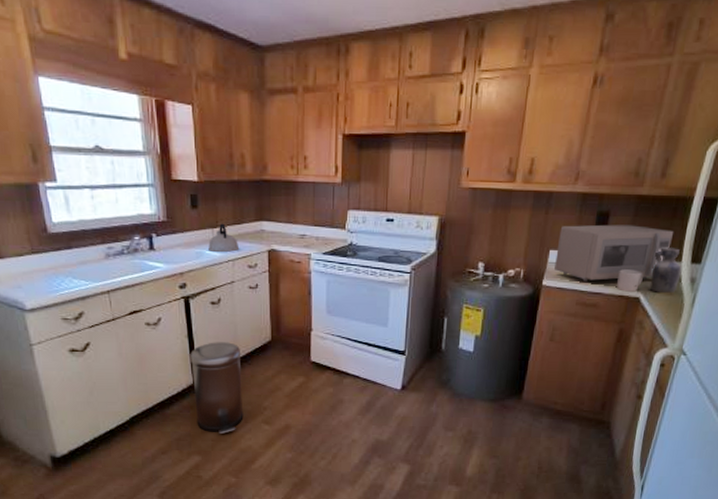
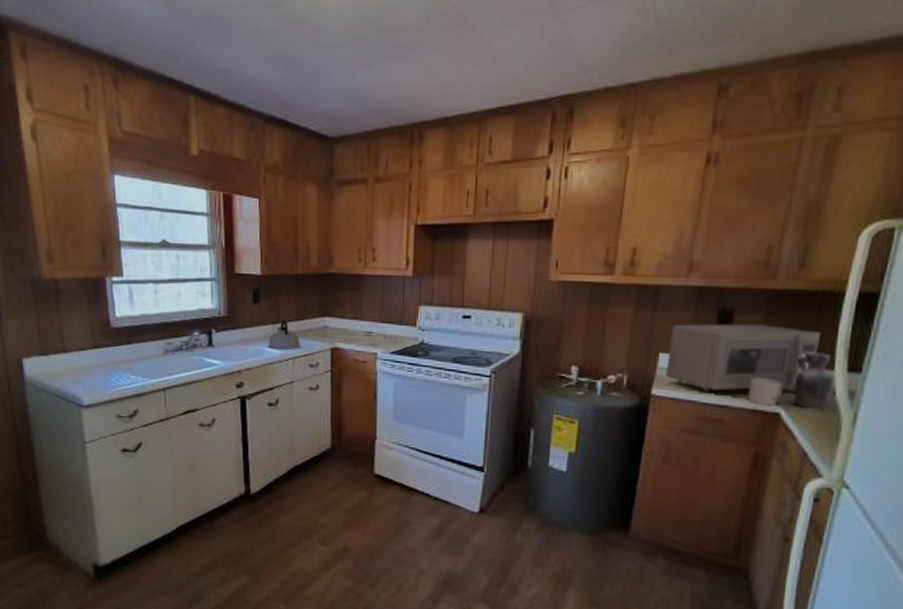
pedal bin: present [191,342,244,435] -> none [244,447,298,553]

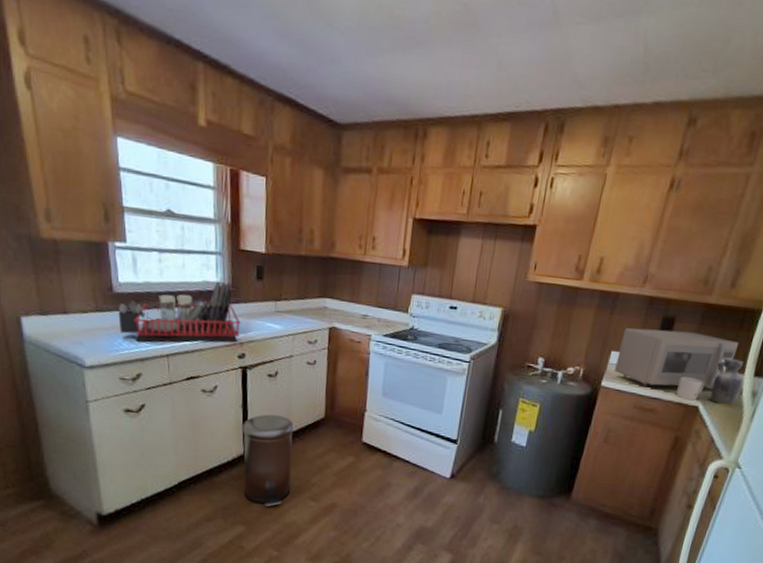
dish rack: none [115,308,239,377] -> present [118,281,242,343]
pedal bin: none [244,447,298,553] -> present [243,414,294,507]
kettle: present [267,319,301,351] -> none [269,296,301,327]

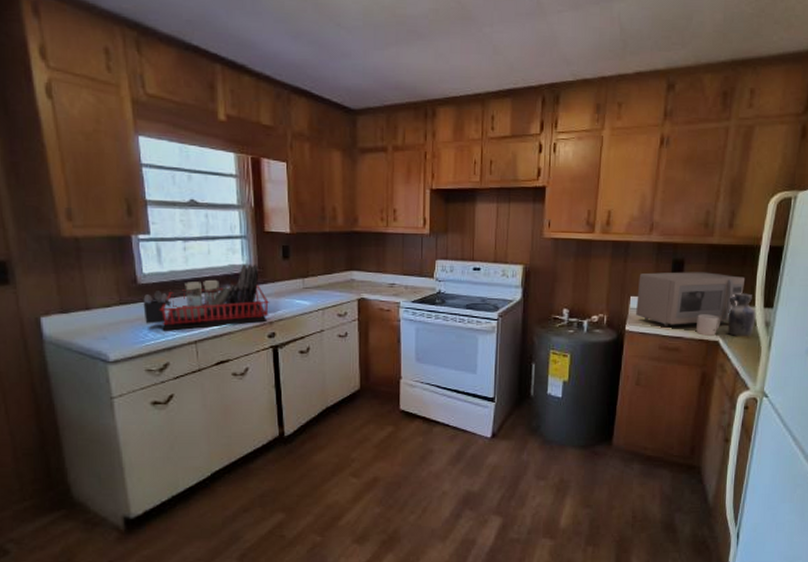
pedal bin: present [243,414,294,507] -> none [277,392,331,489]

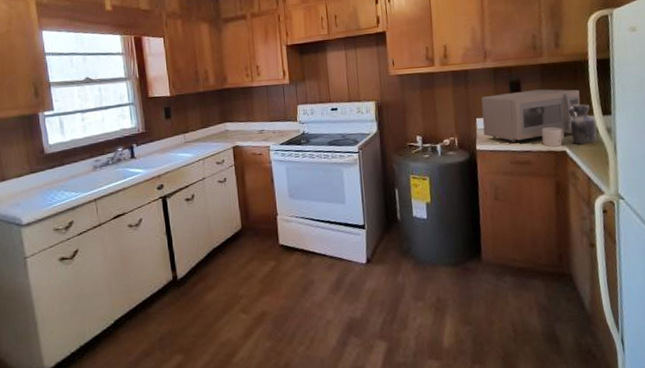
dish rack: present [143,264,270,331] -> none [50,126,157,193]

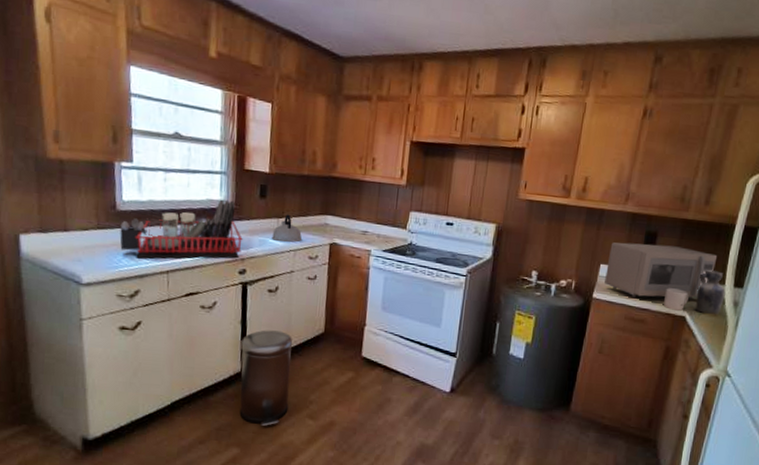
dish rack: none [50,126,157,193] -> present [120,199,244,259]
pedal bin: none [169,235,222,329] -> present [239,330,293,427]
kettle: none [180,128,208,155] -> present [271,214,303,243]

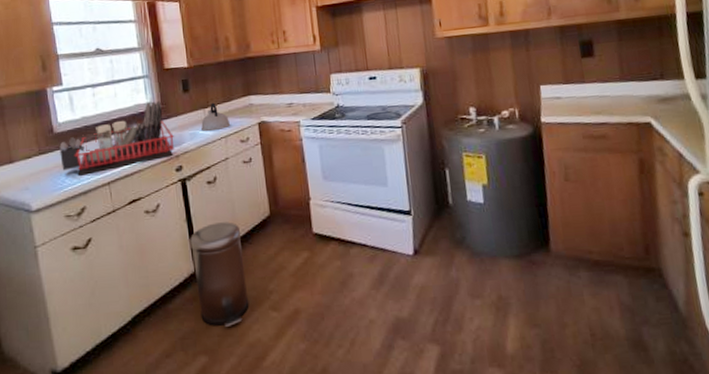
microwave: present [604,242,717,299] -> none [545,49,668,113]
mug: present [663,288,689,311] -> none [619,94,649,118]
ceramic jug: present [695,270,726,316] -> none [653,66,689,115]

